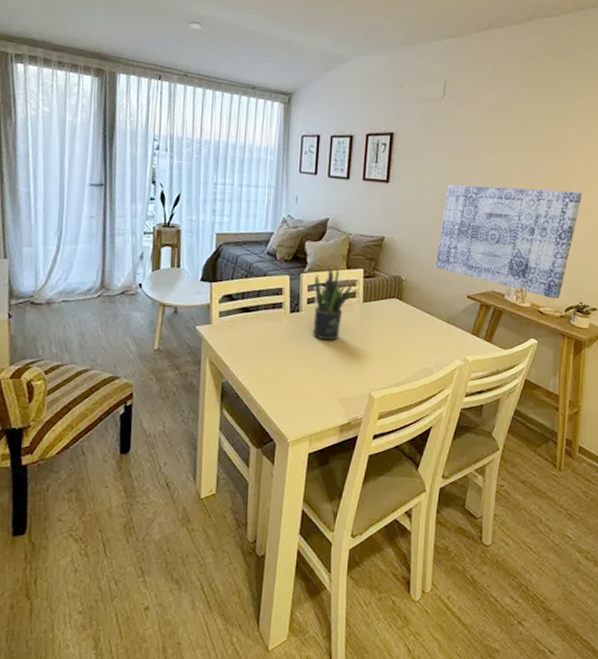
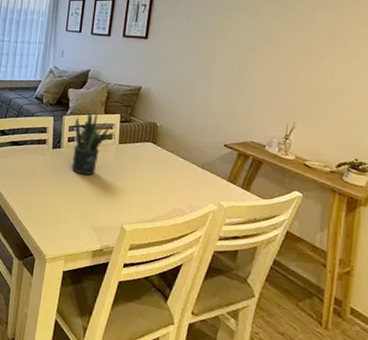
wall art: present [436,185,583,299] -> none [192,40,361,154]

